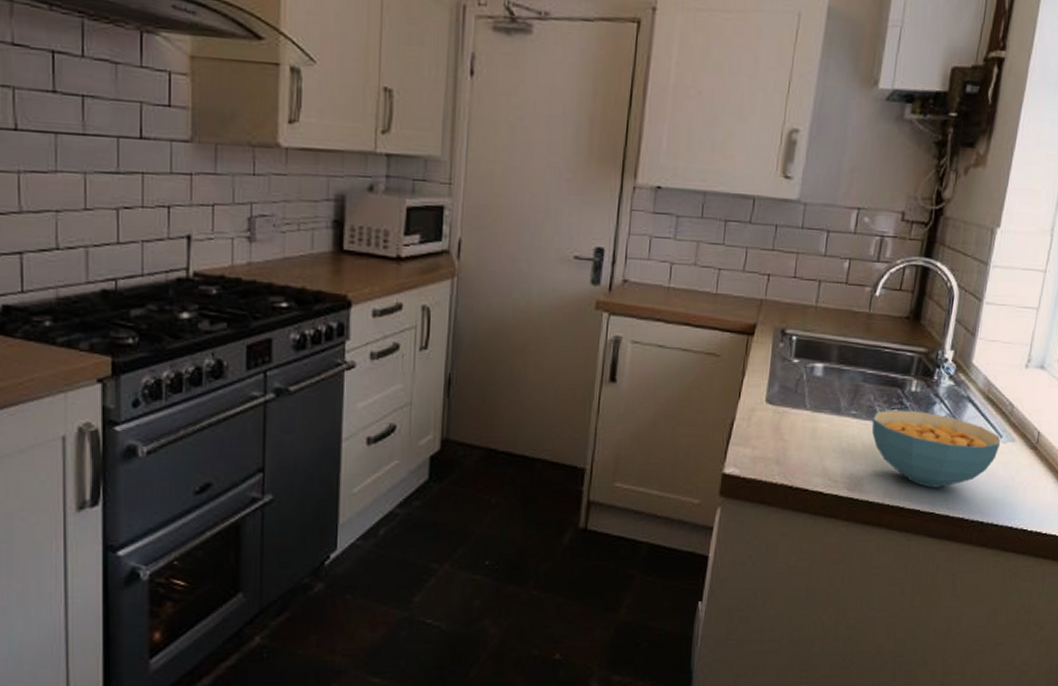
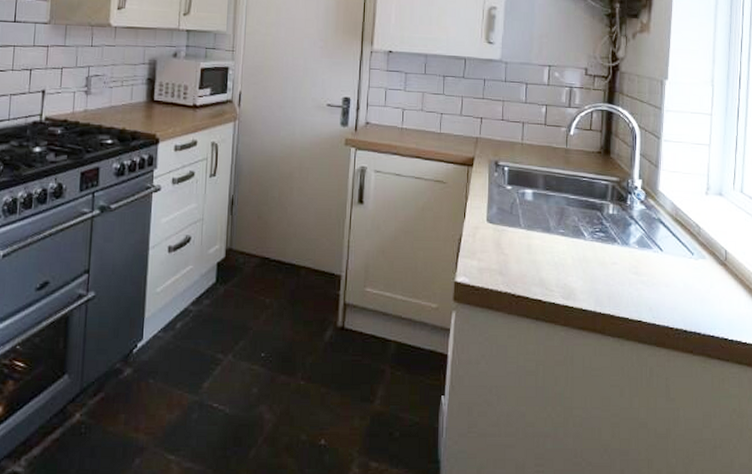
cereal bowl: present [871,409,1001,488] -> none [578,229,693,298]

